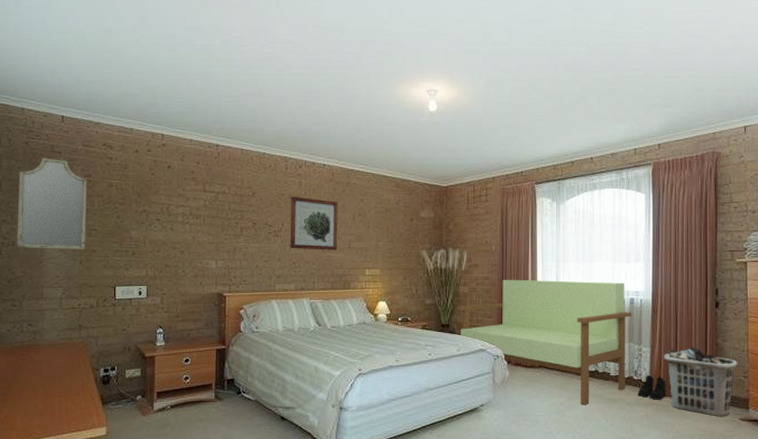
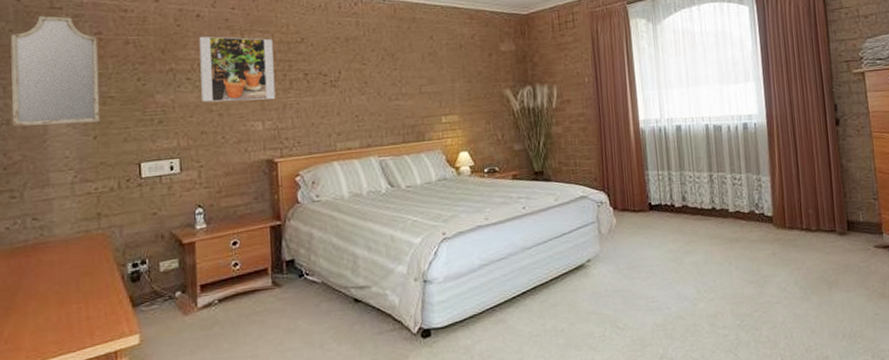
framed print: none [168,184,229,243] -> present [199,36,276,103]
wall art: present [289,196,338,250] -> none [347,38,407,100]
bench: present [456,279,633,406] -> none [549,106,748,249]
boots: present [637,375,666,400] -> none [761,207,793,235]
clothes hamper: present [664,347,738,417] -> none [786,171,866,247]

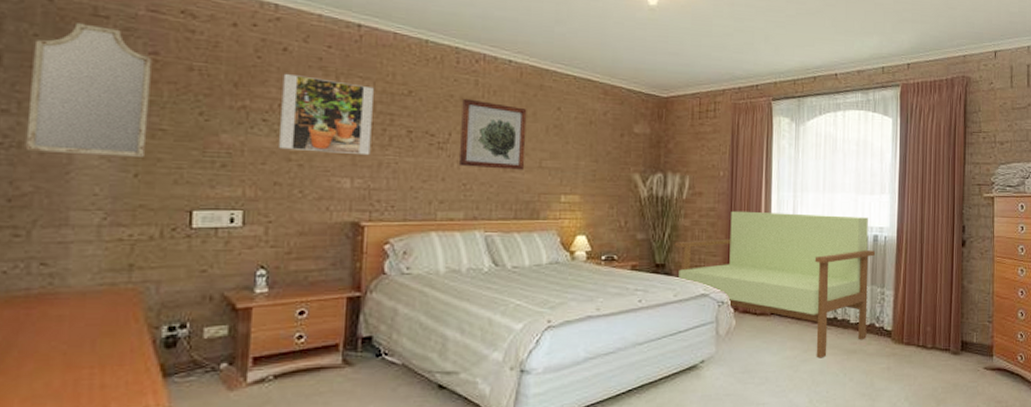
wall art: none [347,38,407,100] -> present [458,98,527,170]
bench: none [549,106,748,249] -> present [674,210,876,358]

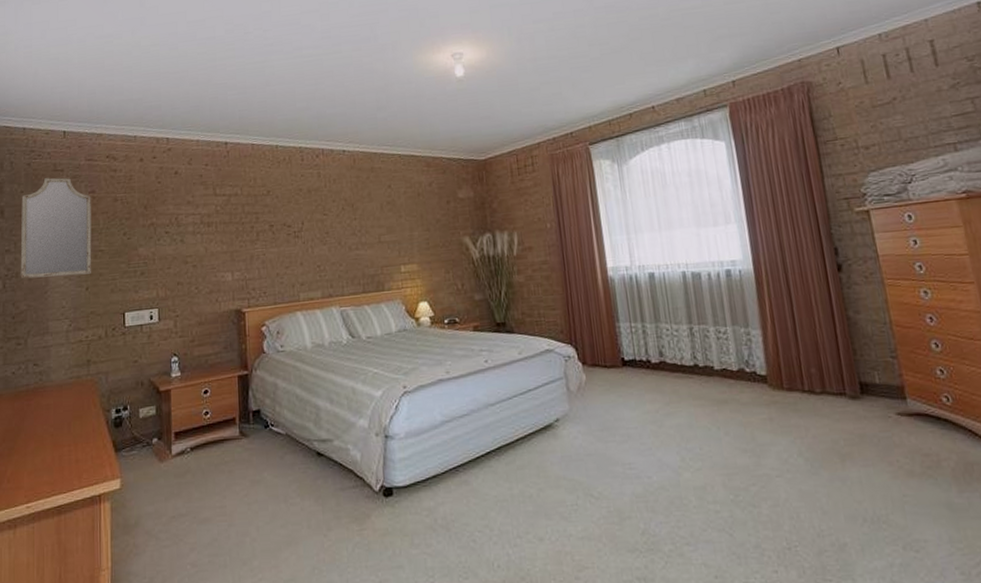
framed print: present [279,73,374,156] -> none [176,191,244,255]
wall art: present [458,98,527,170] -> none [309,190,367,251]
bench: present [674,210,876,358] -> none [511,251,737,411]

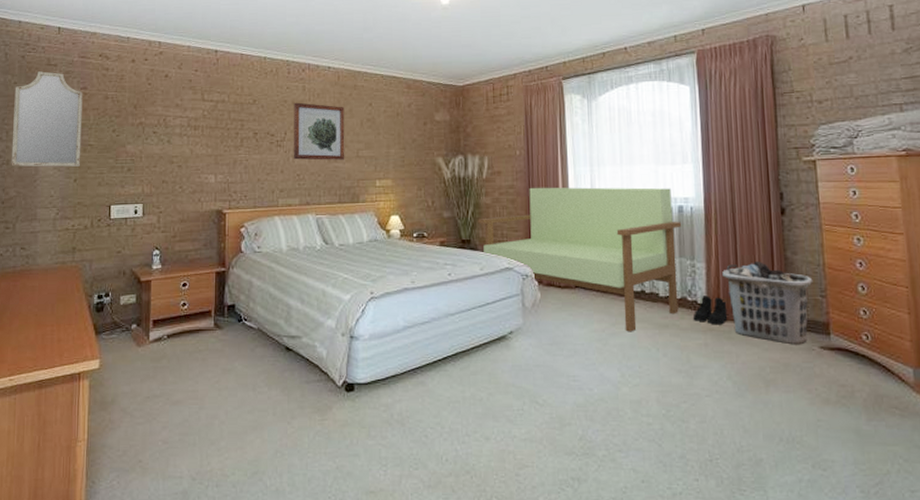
wall art: none [309,190,367,251] -> present [293,102,345,161]
bench: none [511,251,737,411] -> present [478,187,682,332]
boots: none [753,365,792,397] -> present [693,296,728,325]
clothes hamper: none [780,324,882,413] -> present [722,262,813,345]

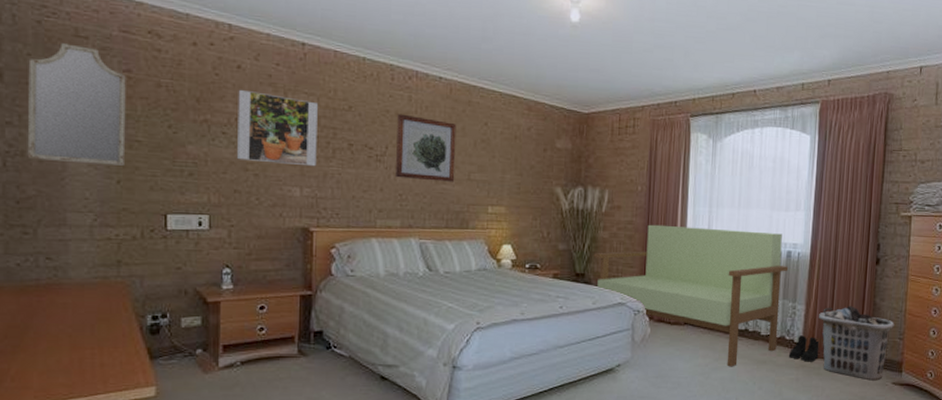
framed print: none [165,94,228,156] -> present [237,89,318,167]

